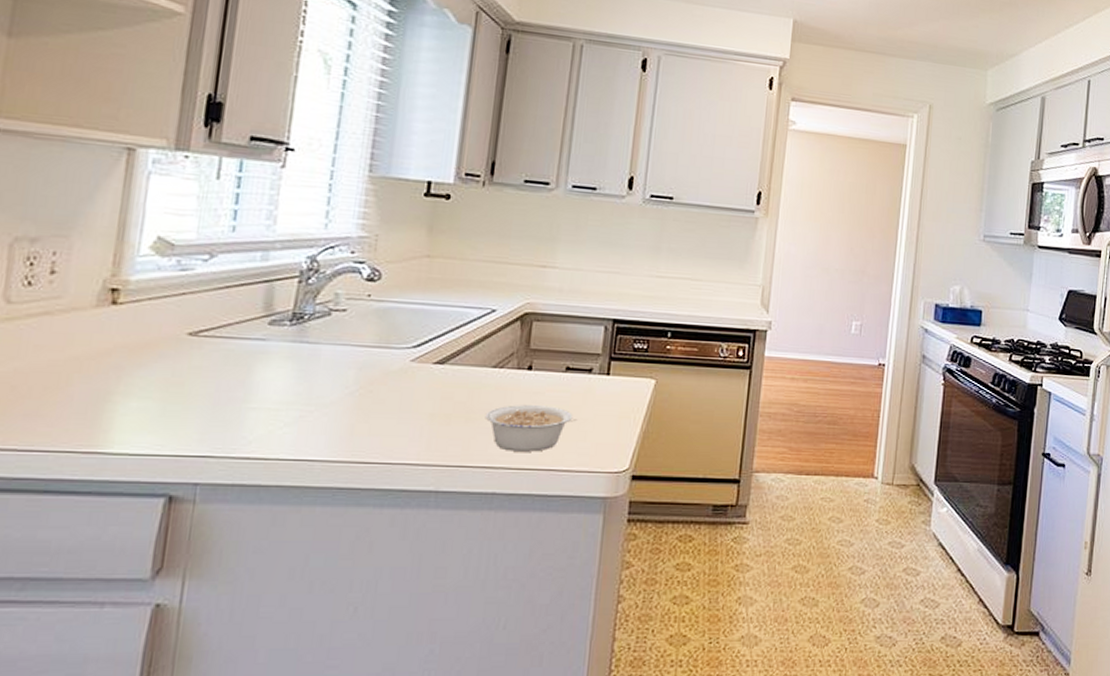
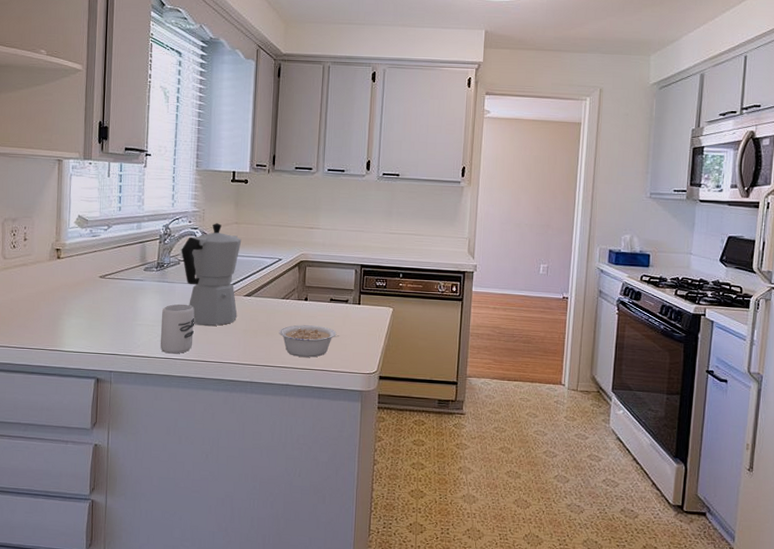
cup: none [287,375,351,453] -> present [160,304,195,354]
moka pot: none [334,255,436,409] -> present [181,223,242,326]

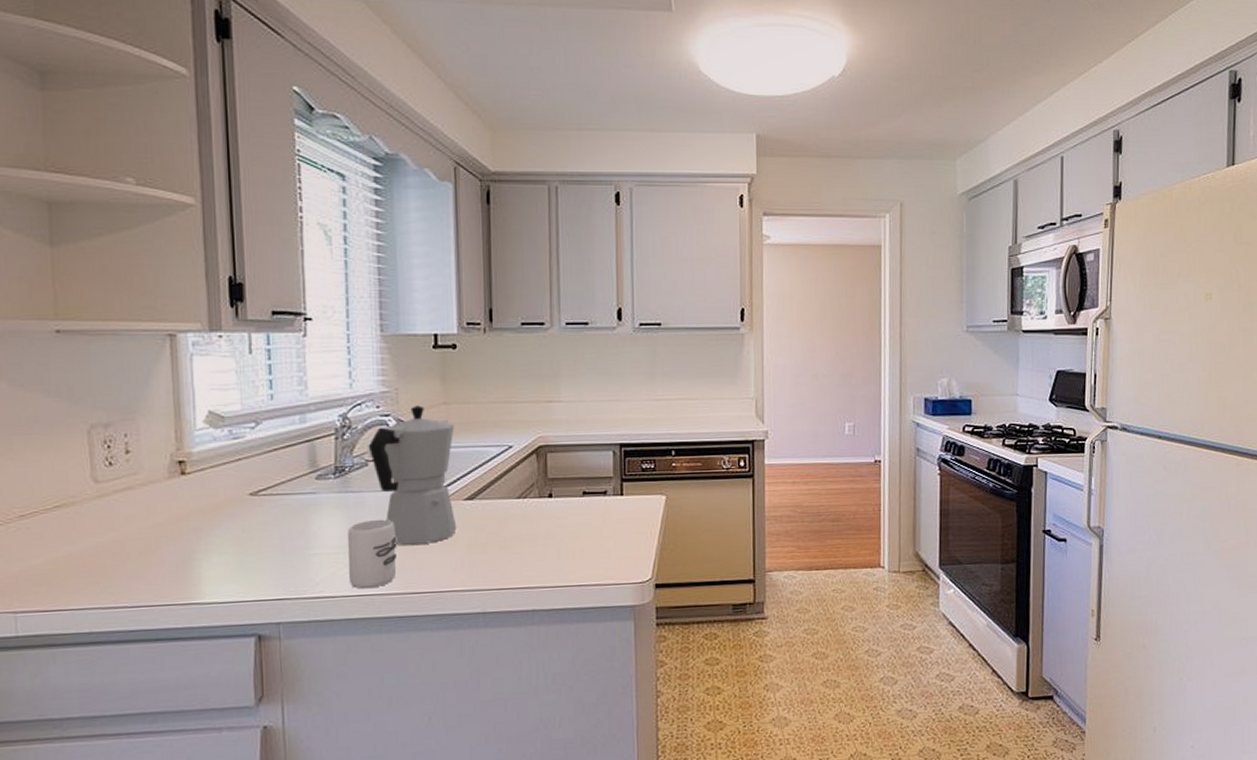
legume: present [279,325,340,358] -> none [516,528,599,572]

